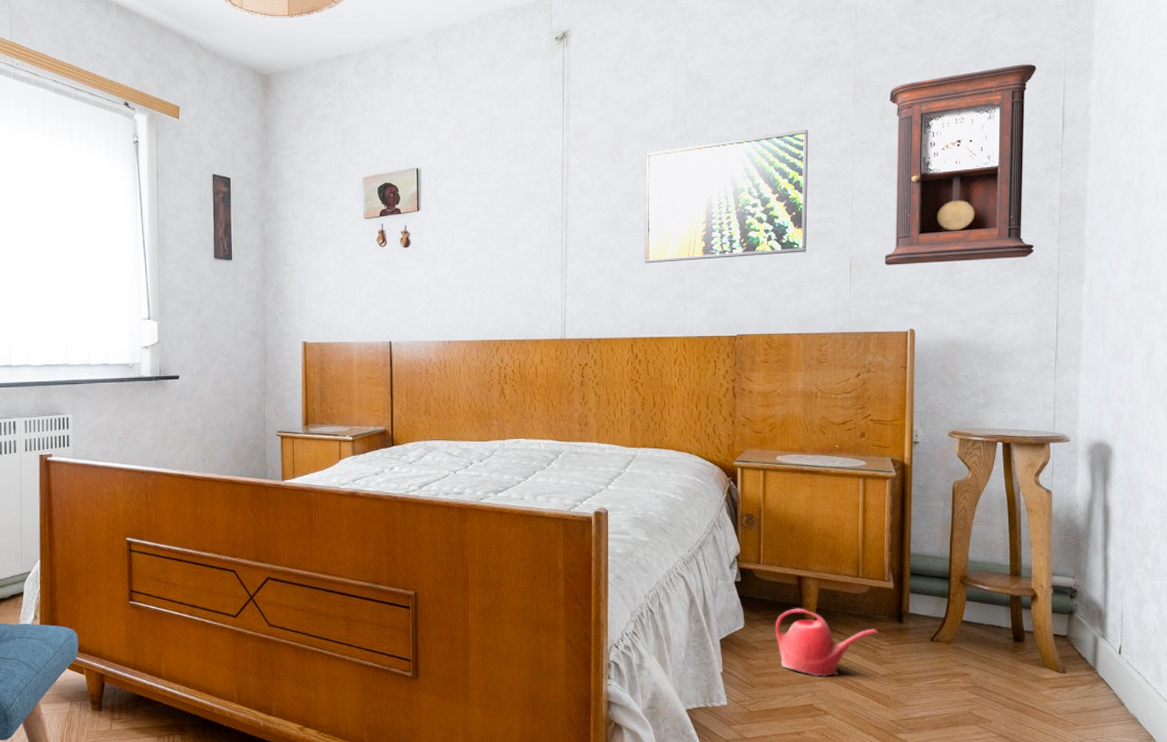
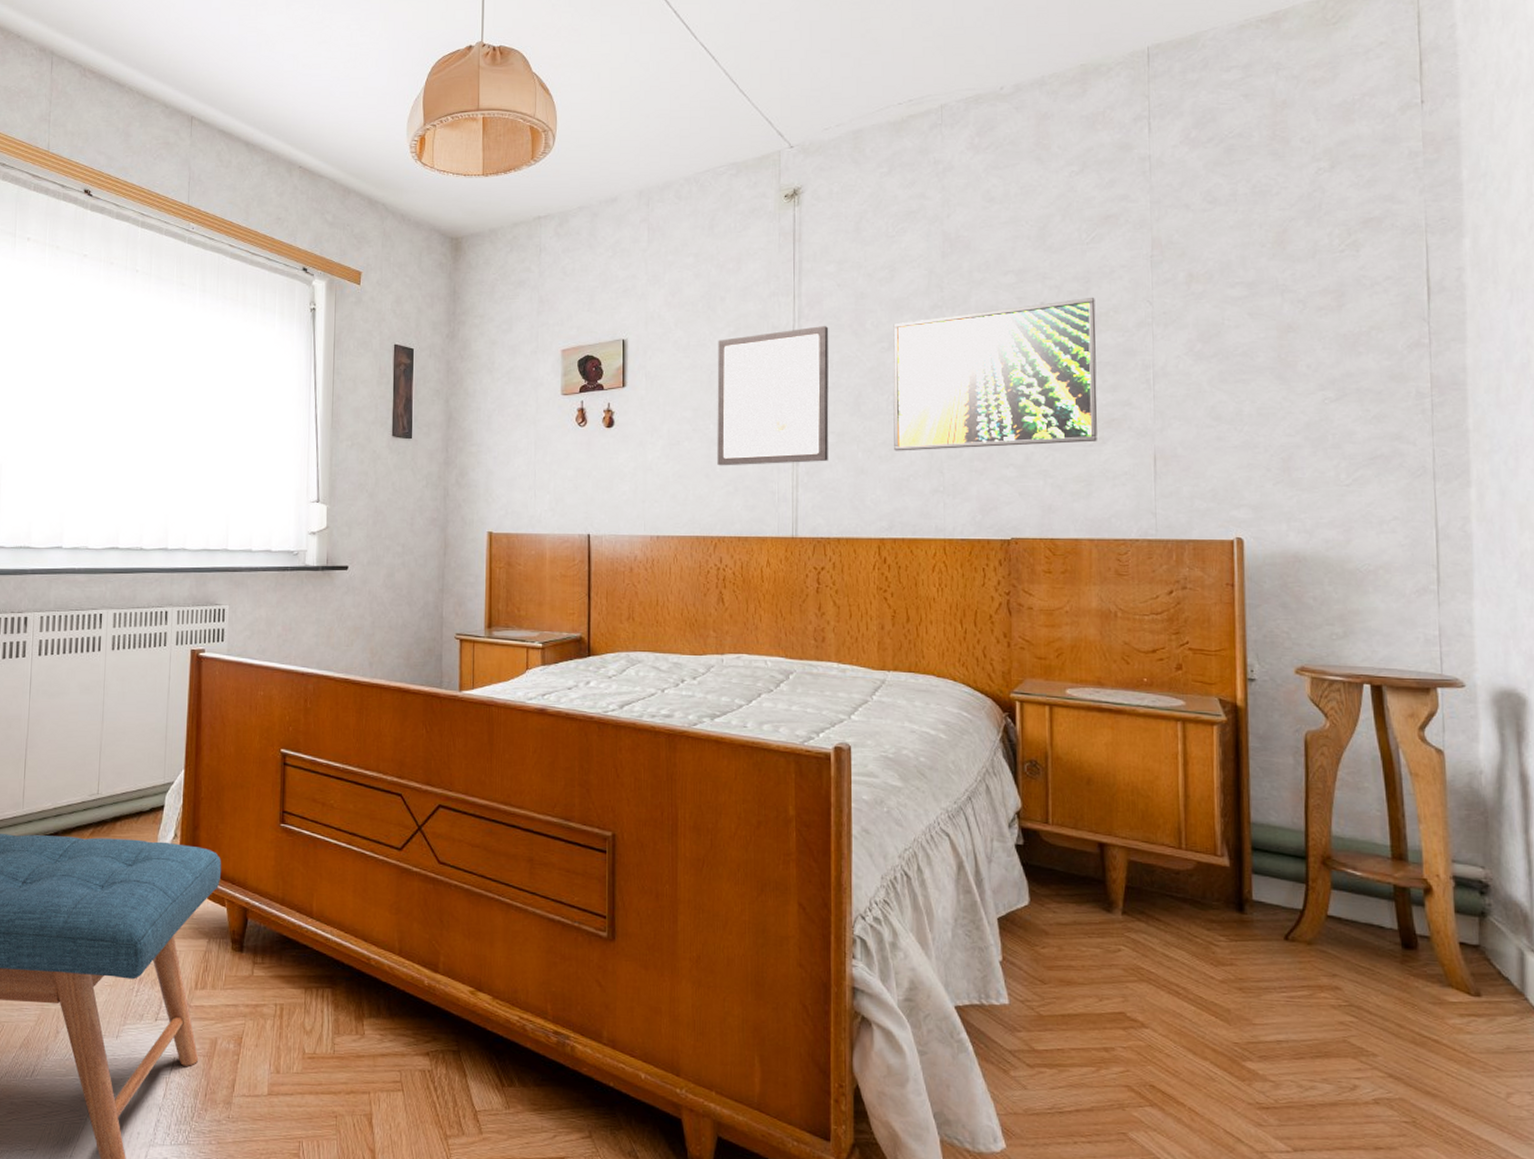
wall art: none [498,154,592,279] -> present [717,325,829,466]
watering can: present [775,608,879,677] -> none [1070,884,1212,977]
pendulum clock: present [884,63,1036,265] -> none [1197,220,1400,459]

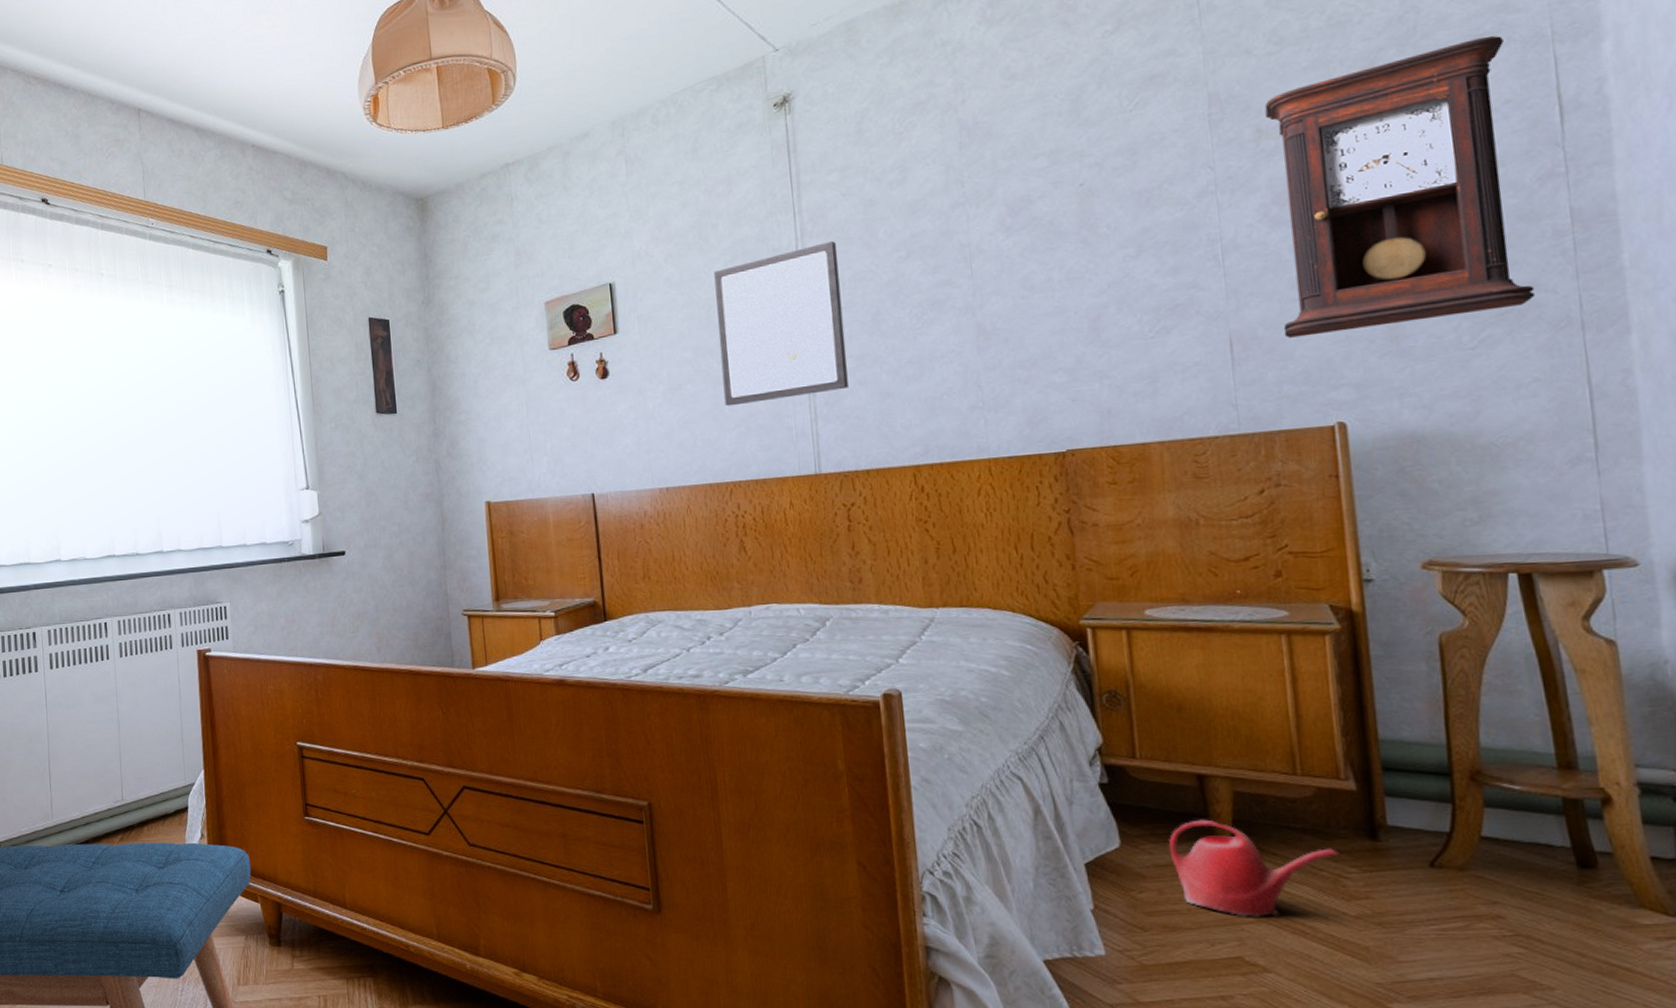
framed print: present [893,297,1097,451] -> none [909,170,1160,369]
watering can: none [1070,884,1212,977] -> present [1168,819,1340,917]
pendulum clock: none [1197,220,1400,459] -> present [1264,35,1536,338]

